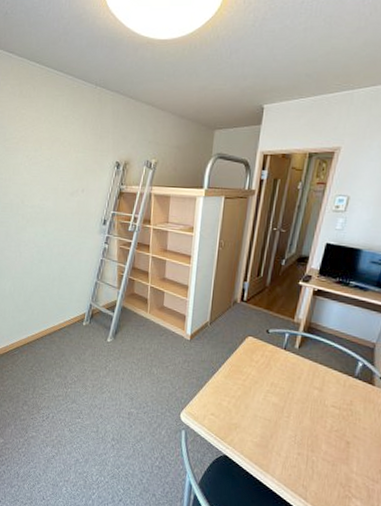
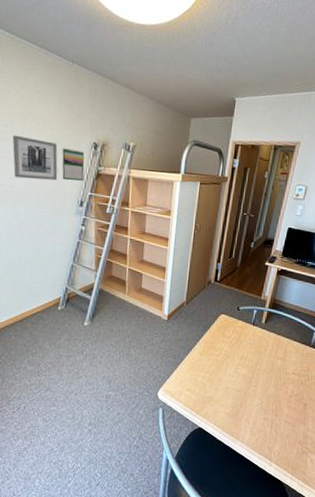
wall art: none [42,159,83,201] -> present [12,135,58,181]
calendar: none [86,169,108,200] -> present [62,148,85,181]

